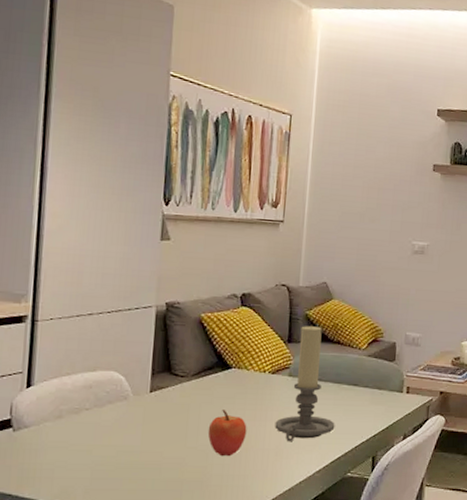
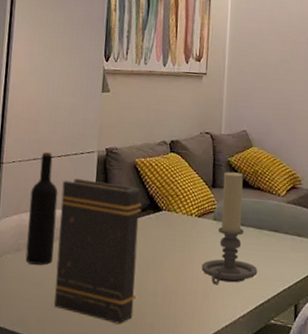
wine bottle: none [69,307,108,432] -> present [25,151,58,265]
book: none [105,336,208,488] -> present [54,178,142,324]
apple: present [207,410,247,457] -> none [141,250,177,296]

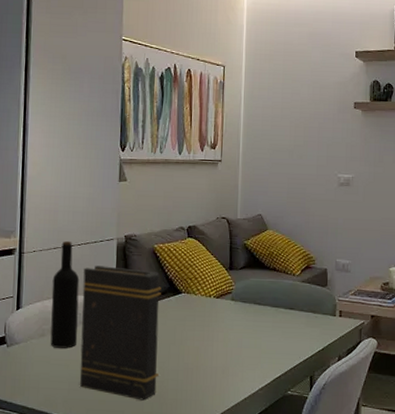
candle holder: present [201,171,258,285] -> none [221,253,275,361]

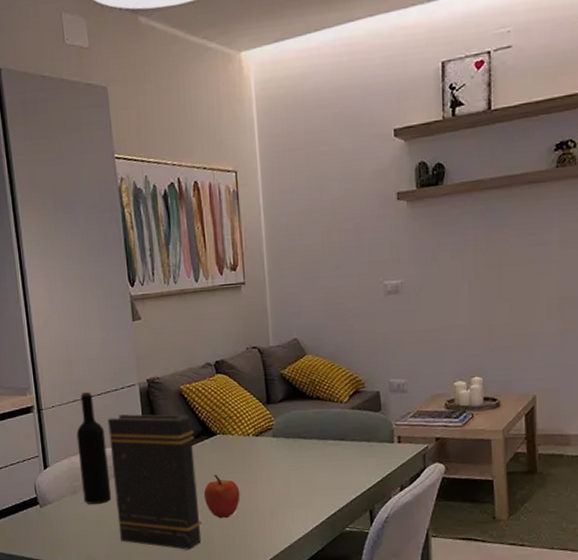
apple: none [163,331,197,373] -> present [203,475,240,519]

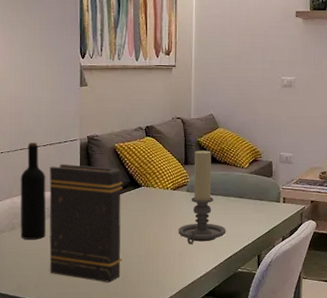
apple: present [203,475,240,519] -> none [126,220,156,257]
candle holder: none [266,384,327,501] -> present [178,149,226,245]

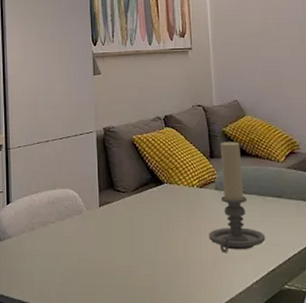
wine bottle: present [20,142,46,240] -> none [38,135,66,242]
book: present [49,164,123,283] -> none [67,158,149,295]

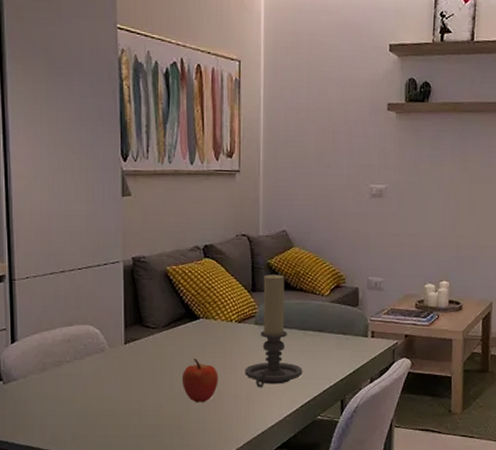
apple: none [150,222,185,266] -> present [181,359,218,403]

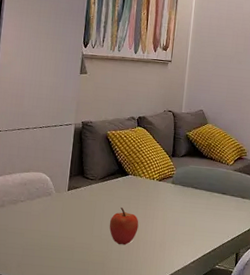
candle holder: present [245,273,303,388] -> none [160,143,207,237]

